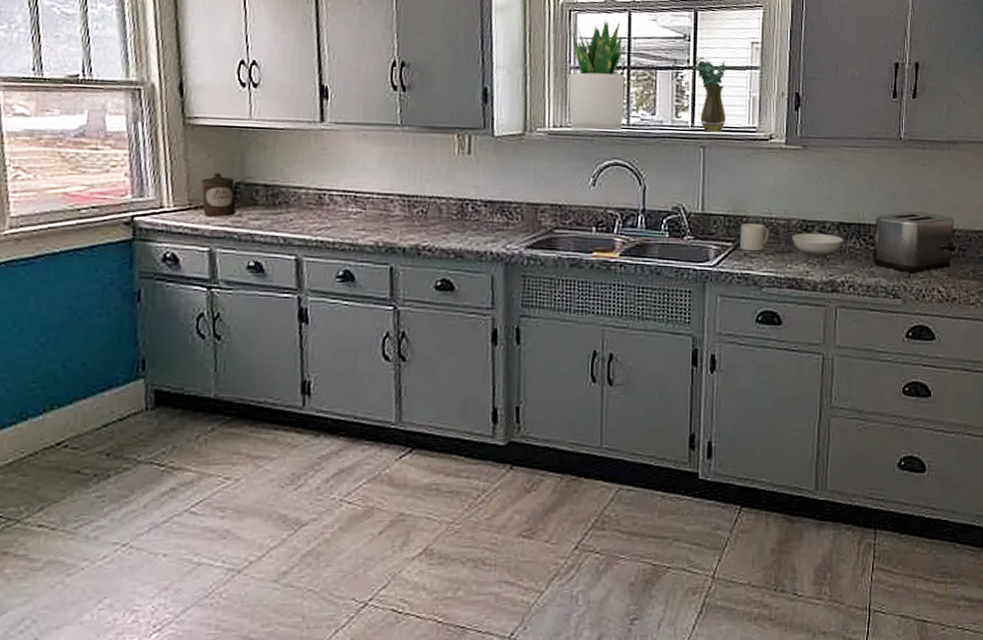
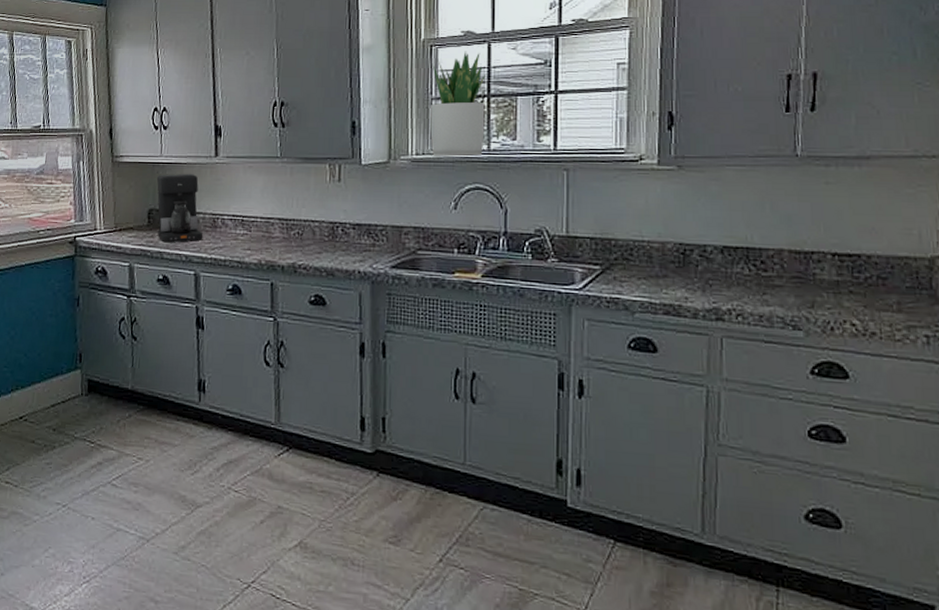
canister: present [201,173,236,217] -> none [124,201,150,238]
coffee maker: none [245,140,307,223] -> present [157,173,204,243]
vase: present [695,56,726,133] -> none [557,80,590,155]
mug: present [739,222,770,252] -> none [608,245,642,275]
bowl: present [791,232,844,258] -> none [666,256,730,283]
toaster: present [873,211,957,274] -> none [766,234,875,303]

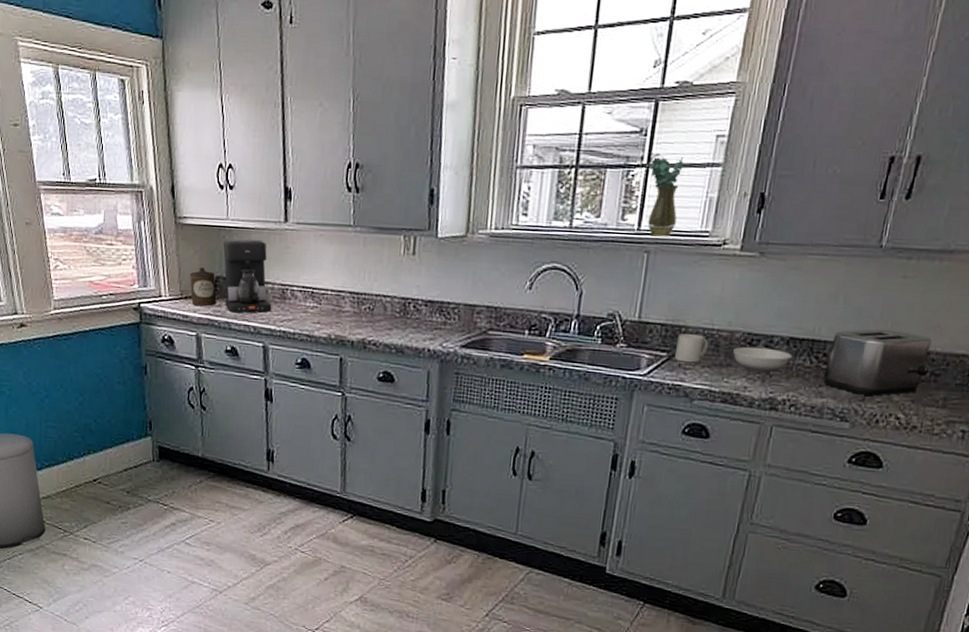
canister: none [124,201,150,238] -> present [190,268,217,306]
planter: present [430,51,487,157] -> none [511,113,578,234]
vase: none [557,80,590,155] -> present [647,152,684,237]
mug: none [608,245,642,275] -> present [674,333,709,363]
bowl: none [666,256,730,283] -> present [732,346,793,374]
toaster: none [766,234,875,303] -> present [823,329,933,397]

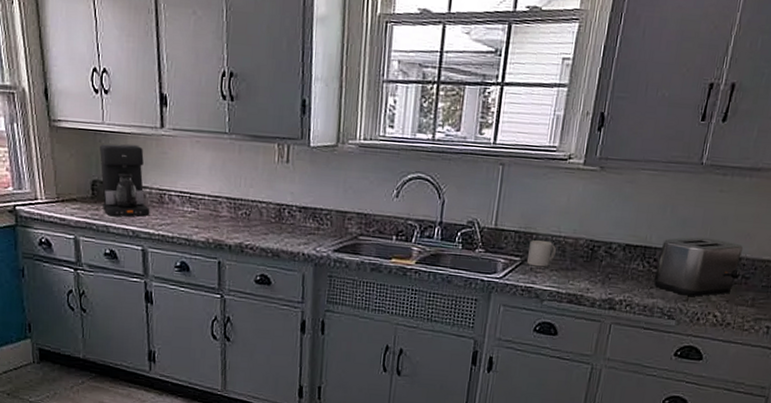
canister: present [190,268,217,306] -> none [66,171,94,210]
vase: present [647,152,684,237] -> none [502,71,534,151]
bowl: present [732,346,793,374] -> none [577,252,628,277]

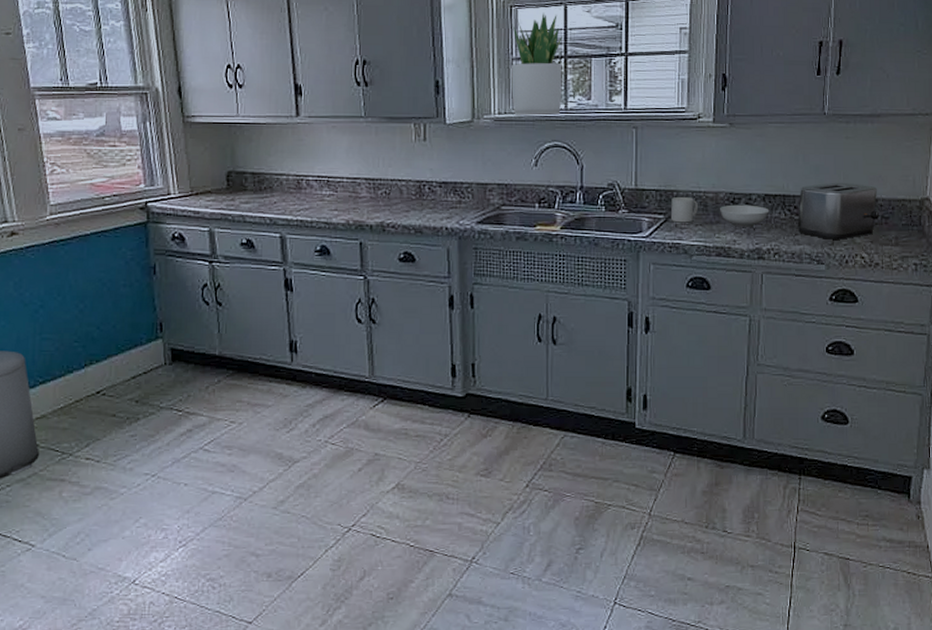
coffee maker: present [100,143,150,217] -> none [235,134,288,206]
planter: none [379,31,439,145] -> present [511,12,564,116]
bowl: none [577,252,628,277] -> present [719,204,770,227]

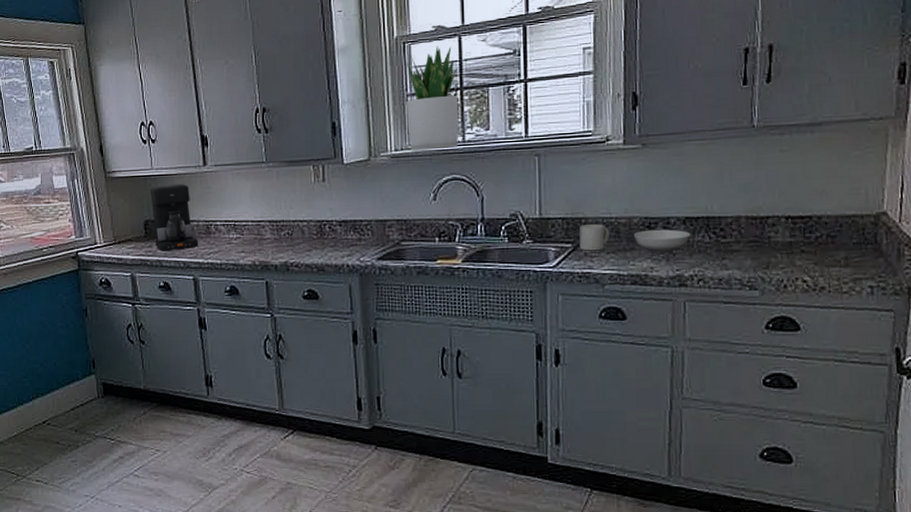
coffee maker: none [235,134,288,206] -> present [150,183,199,251]
toaster: present [798,182,880,241] -> none [725,200,825,264]

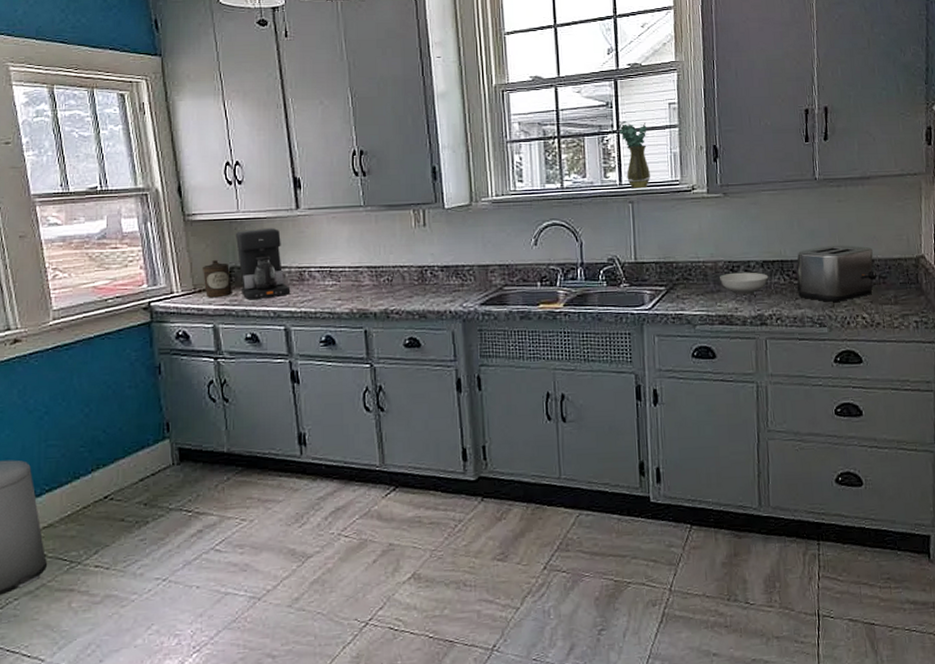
canister: none [122,214,147,249] -> present [203,260,232,298]
planter: present [406,45,459,151] -> none [505,95,558,197]
vase: none [526,69,560,141] -> present [618,120,650,189]
mug: present [579,223,610,251] -> none [671,267,699,294]
toaster: none [725,200,825,264] -> present [796,245,877,303]

